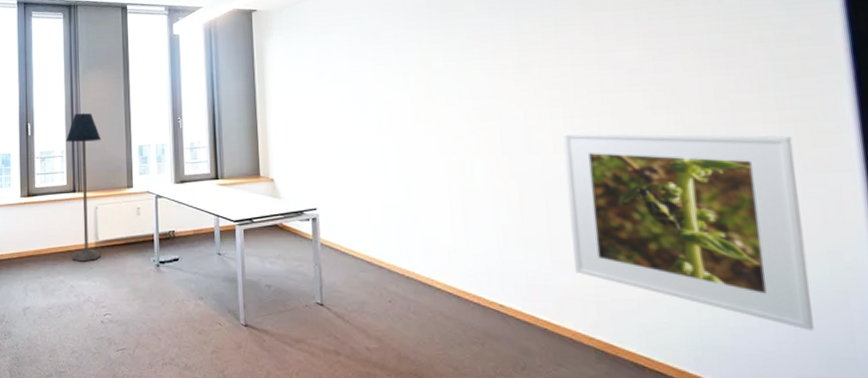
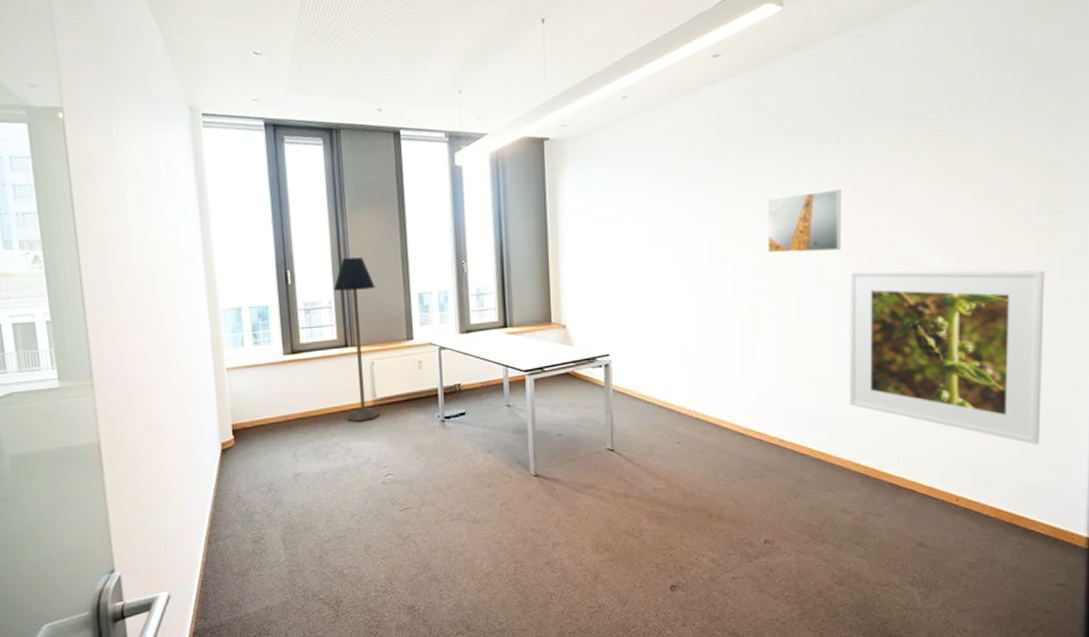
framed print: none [469,53,552,115] -> present [766,189,842,254]

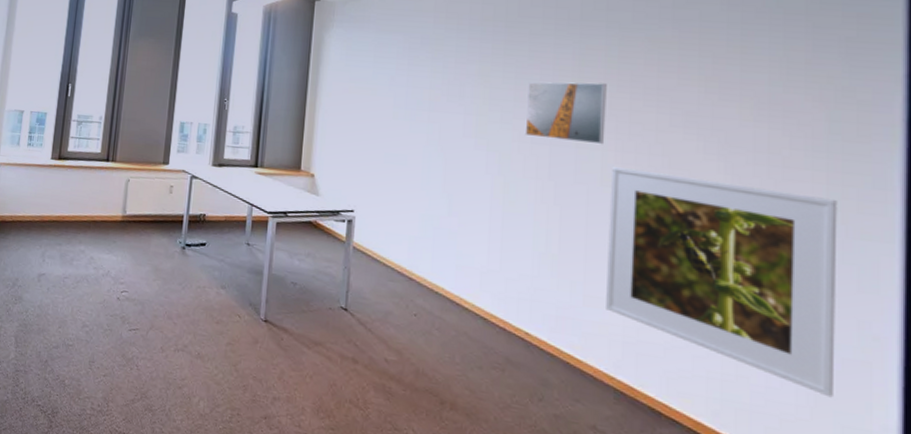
floor lamp: present [333,257,380,422] -> none [96,80,143,235]

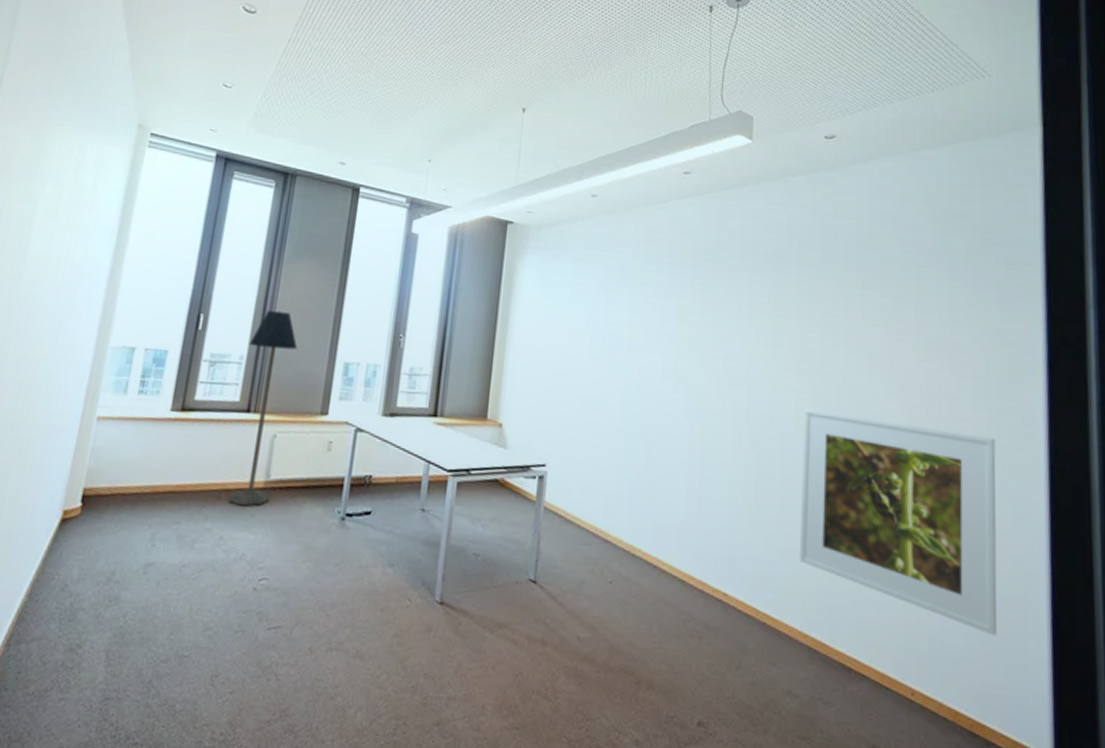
floor lamp: none [96,80,143,235] -> present [229,310,298,506]
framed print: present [524,81,607,145] -> none [723,319,799,387]

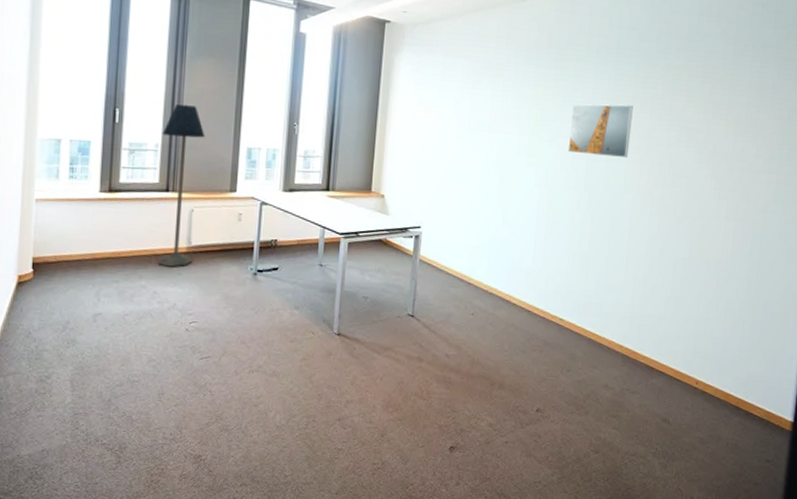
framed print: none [723,319,799,387] -> present [567,104,633,159]
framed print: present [800,408,997,636] -> none [620,176,781,341]

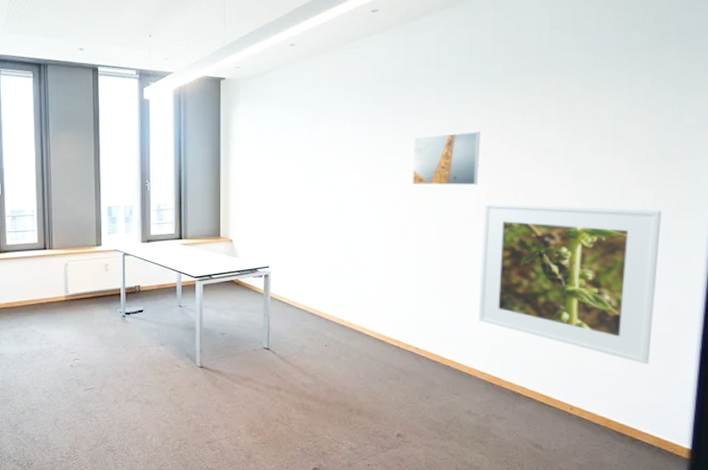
floor lamp: present [158,104,205,267] -> none [36,173,72,313]
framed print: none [620,176,781,341] -> present [479,202,662,365]

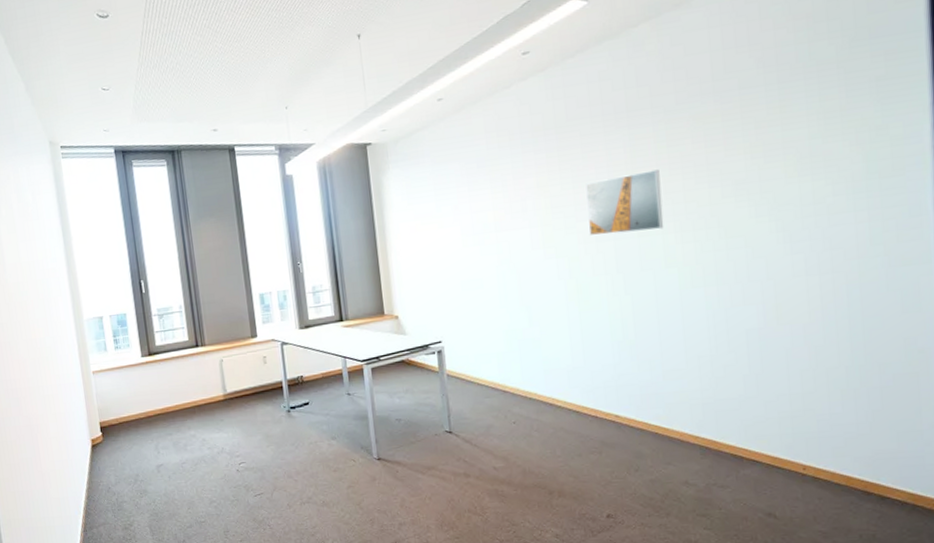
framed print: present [479,202,662,365] -> none [674,234,888,411]

